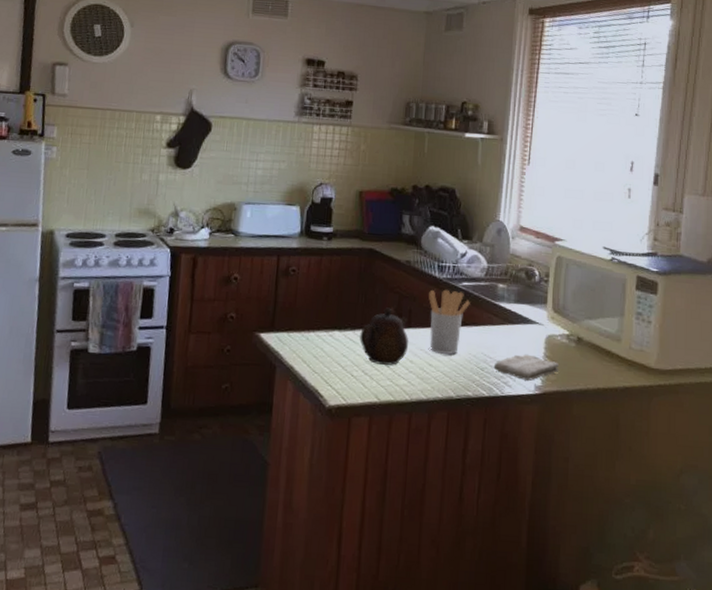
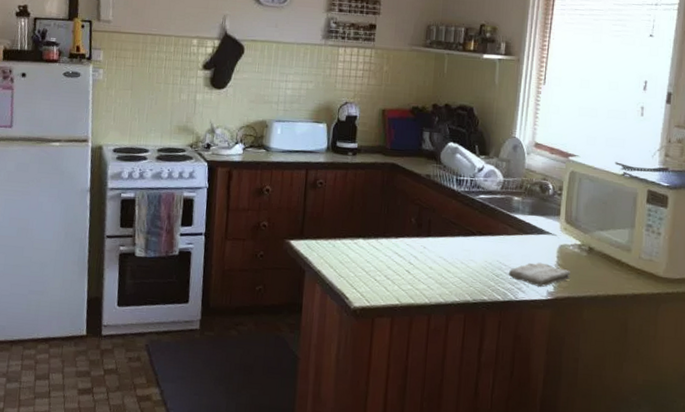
teapot: present [360,307,408,365] -> none [382,218,428,271]
utensil holder: present [429,289,470,355] -> none [447,201,487,262]

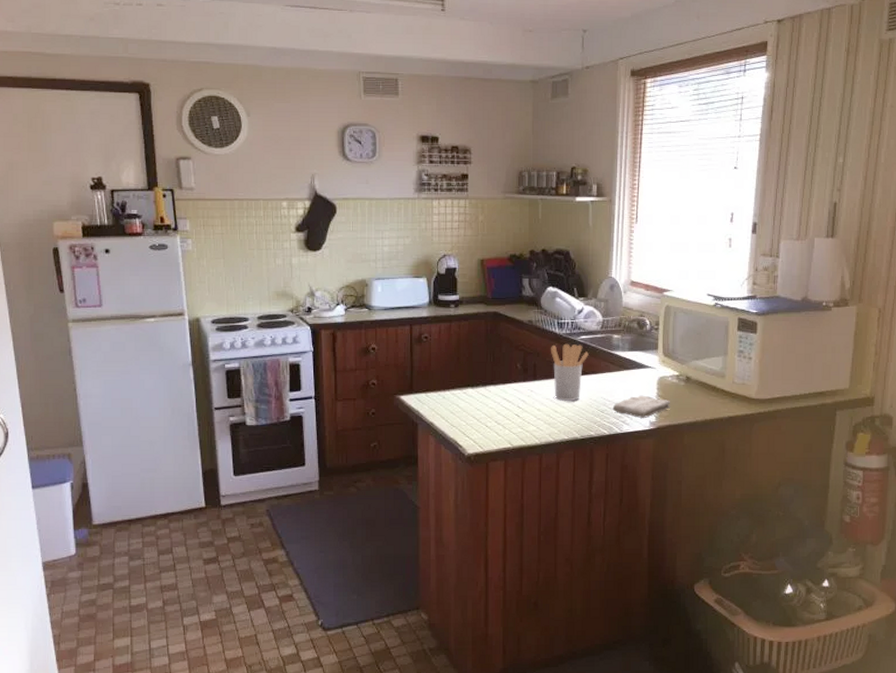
utensil holder: none [447,201,487,262] -> present [551,343,589,402]

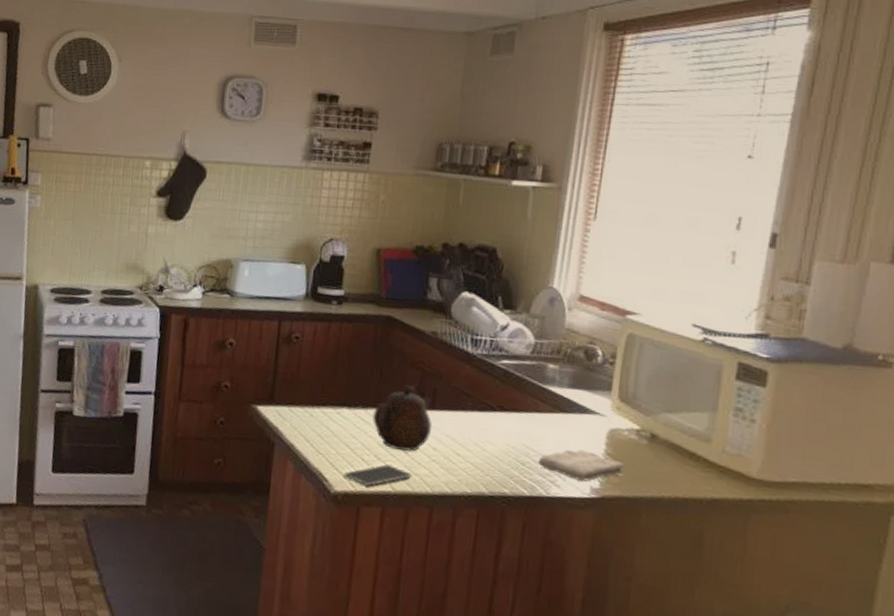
smartphone: none [474,426,524,445] -> present [344,463,412,486]
teapot: none [491,364,535,414] -> present [372,385,432,452]
utensil holder: present [551,343,589,402] -> none [458,366,511,444]

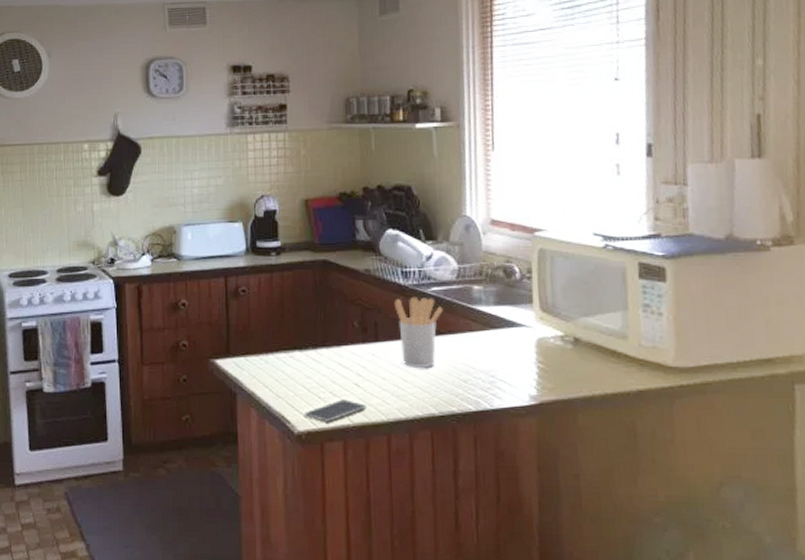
teapot: present [372,385,432,452] -> none [323,322,378,384]
utensil holder: none [458,366,511,444] -> present [395,296,443,369]
washcloth: present [537,449,624,482] -> none [478,361,555,390]

